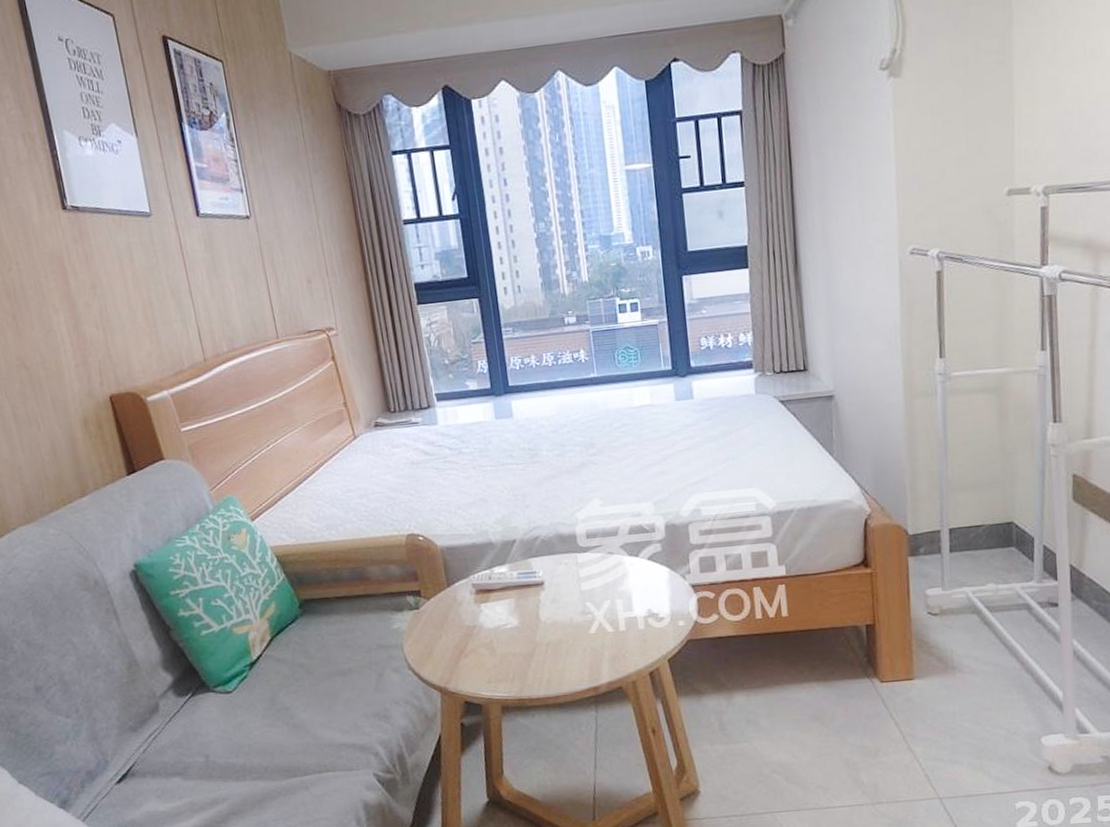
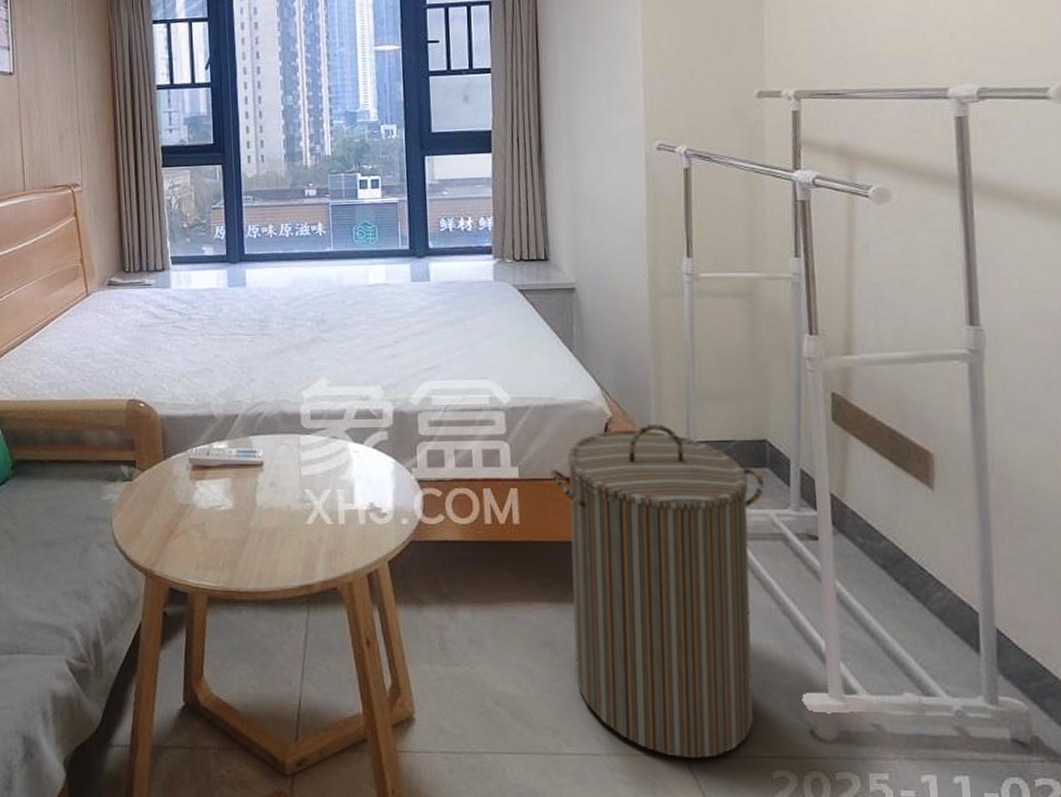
laundry hamper: none [815,515,1011,800] -> present [550,423,765,759]

